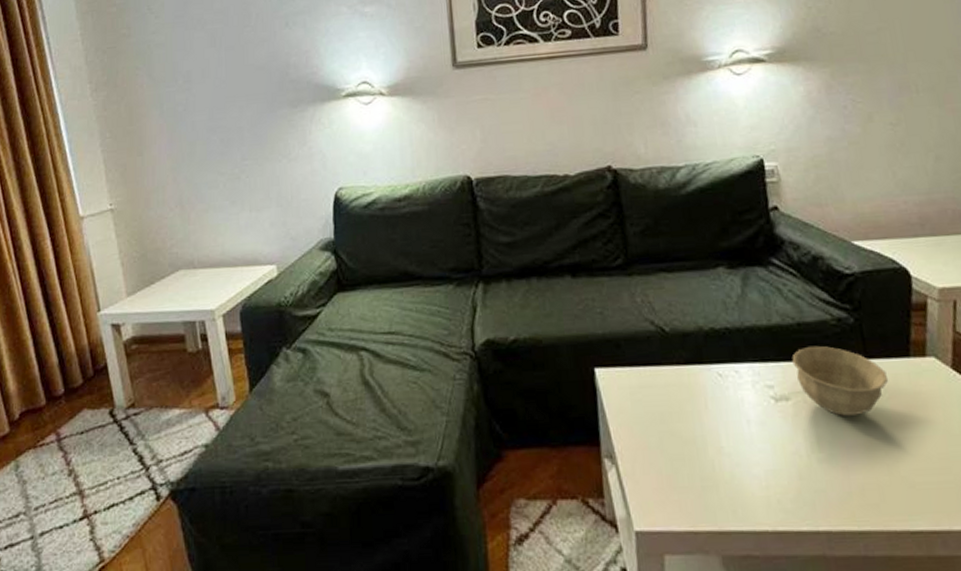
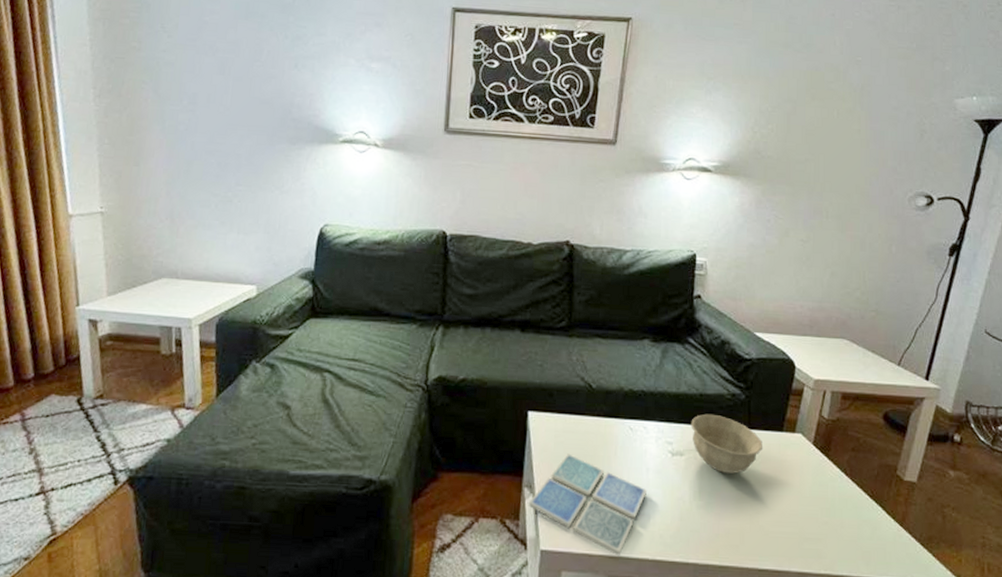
drink coaster: none [611,412,752,531] -> present [528,453,647,557]

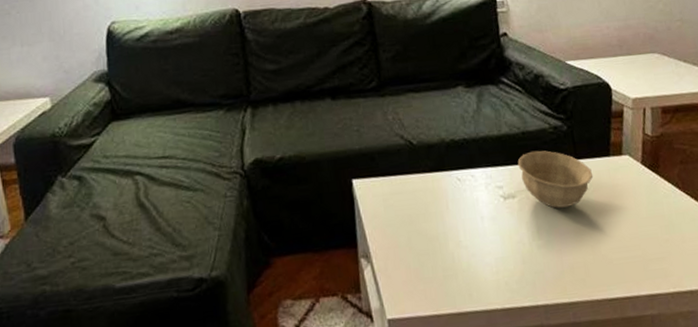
drink coaster: present [528,453,647,557] -> none [367,215,485,312]

